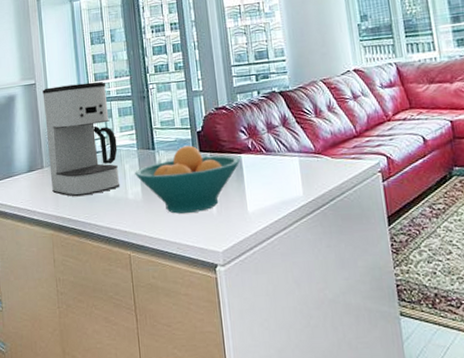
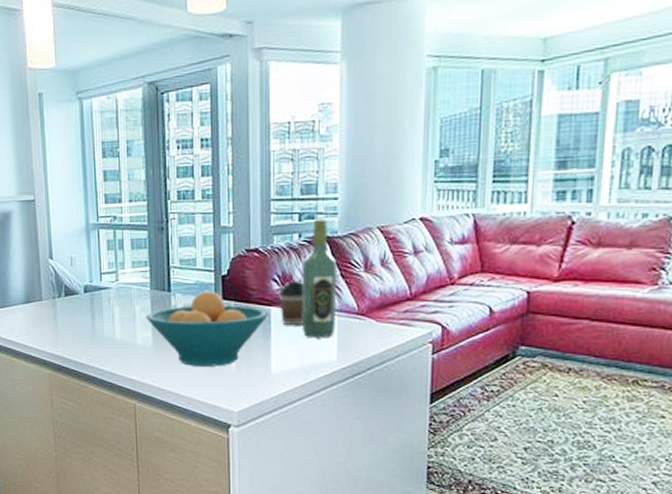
coffee maker: present [42,81,121,197] -> none [43,204,129,336]
coffee cup: none [245,130,271,169] -> present [277,281,305,325]
wine bottle: none [263,78,298,178] -> present [302,219,338,338]

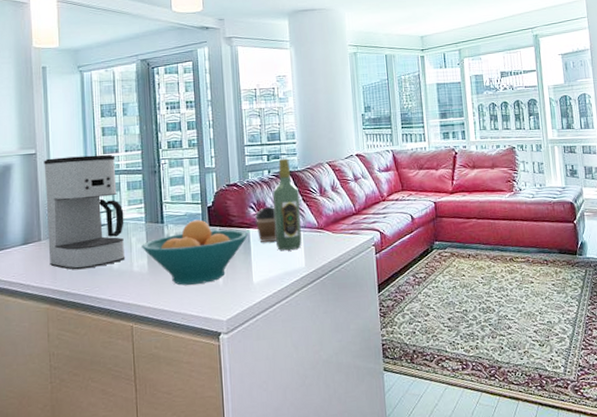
coffee maker: none [43,204,129,336] -> present [44,154,126,270]

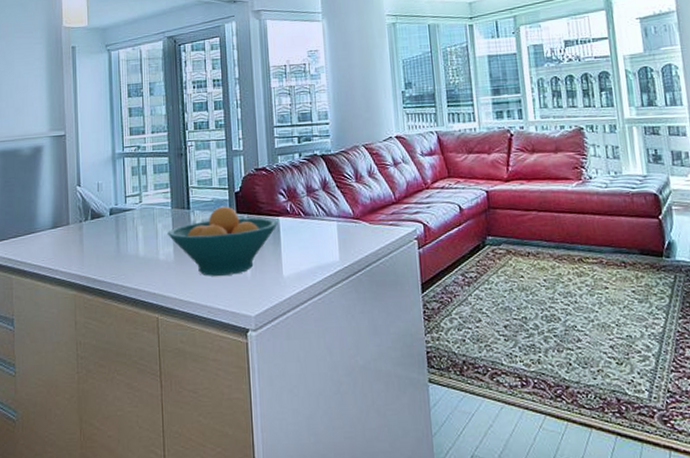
coffee maker: present [44,154,126,270] -> none [72,136,152,256]
coffee cup: present [254,206,277,242] -> none [284,193,309,232]
wine bottle: present [272,158,302,251] -> none [303,141,336,242]

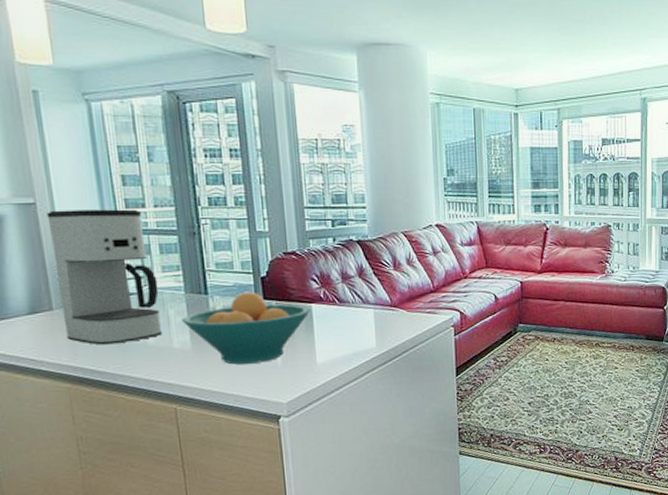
coffee maker: none [72,136,152,256] -> present [46,209,163,345]

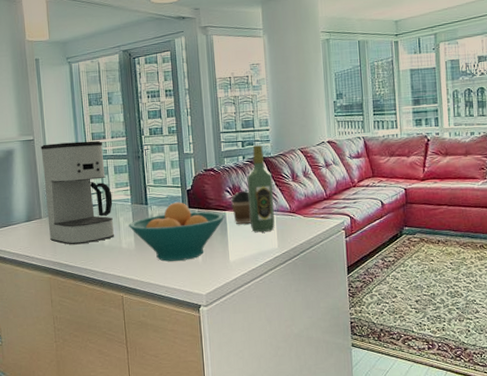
coffee cup: none [317,279,344,319] -> present [230,190,252,224]
wine bottle: none [338,225,373,330] -> present [247,145,275,233]

